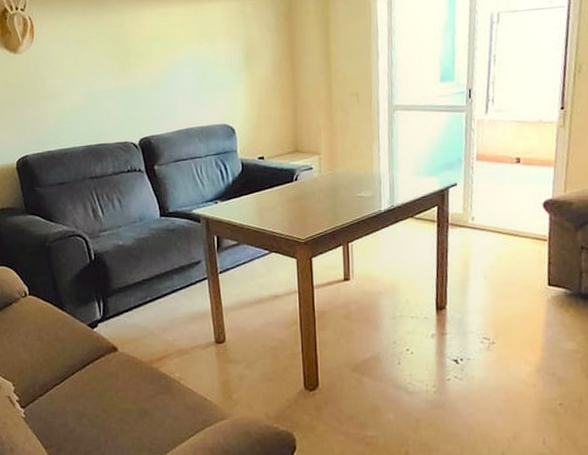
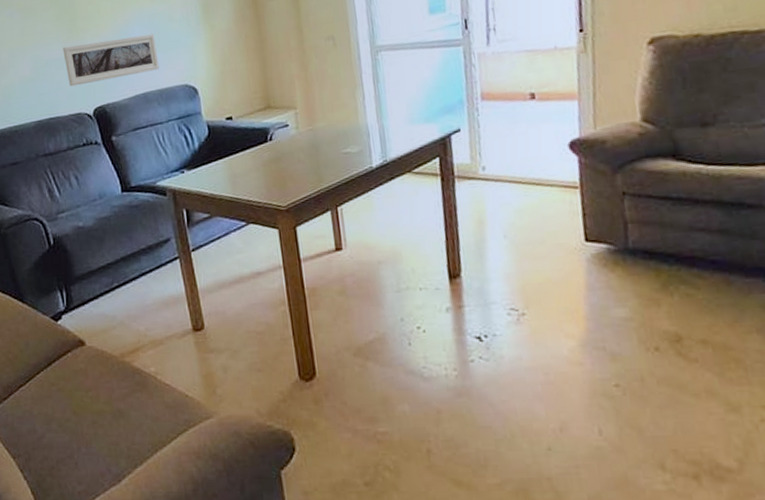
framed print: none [114,75,202,117] -> present [63,34,159,87]

